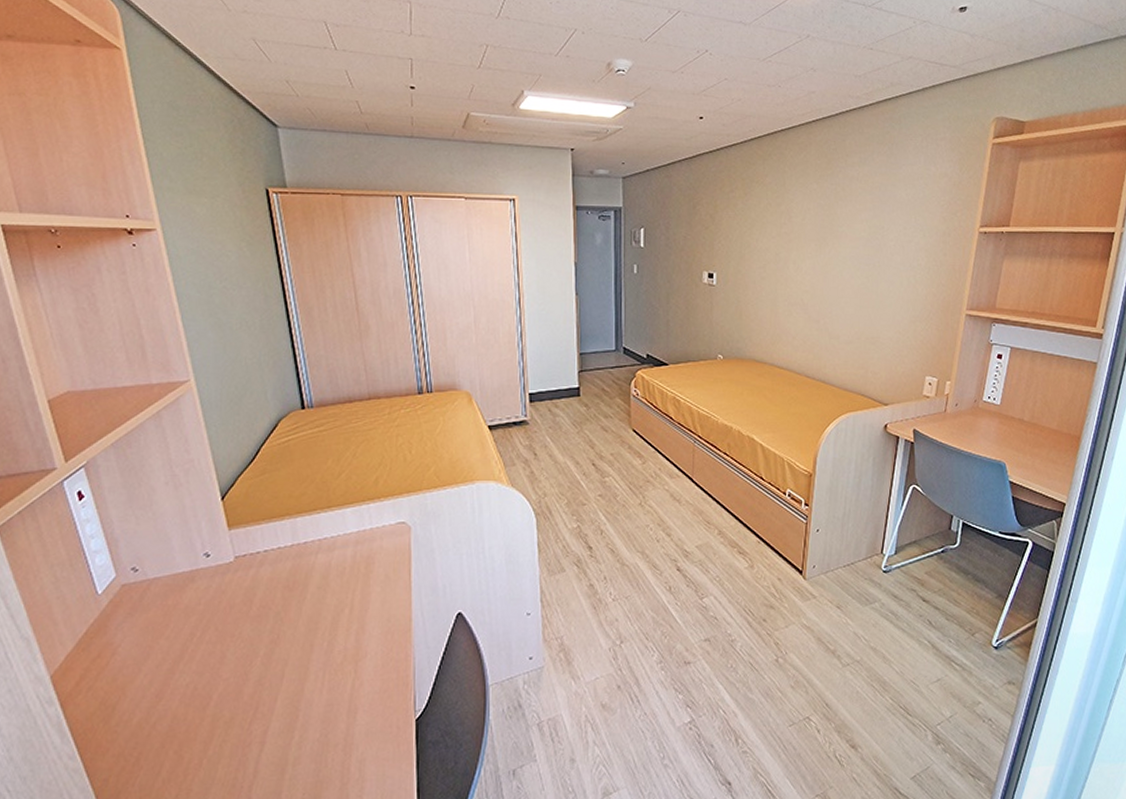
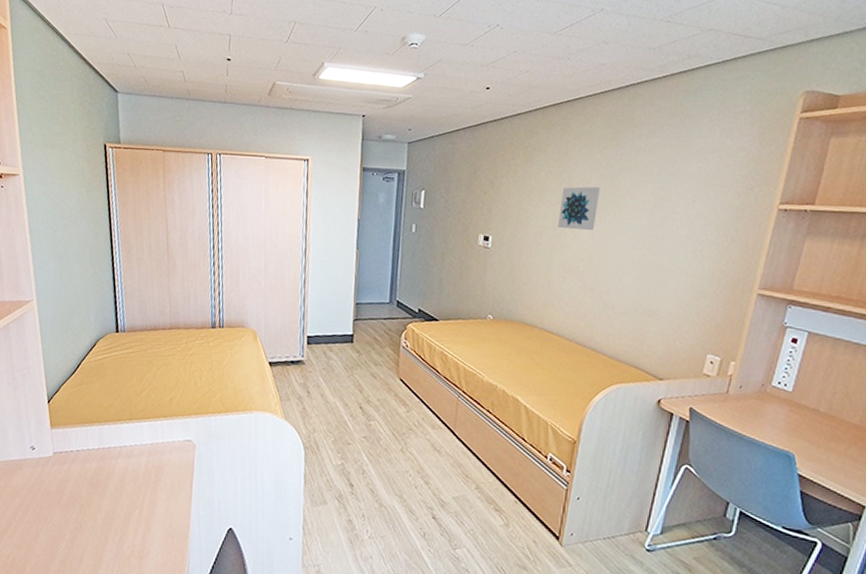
wall art: none [781,217,818,262] -> present [558,186,600,231]

